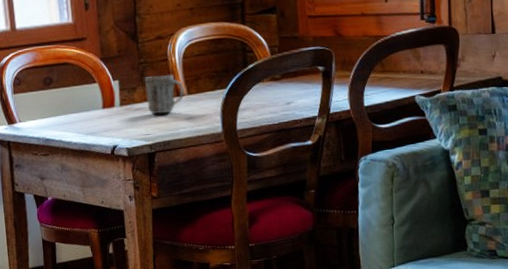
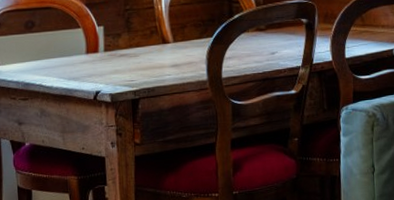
mug: present [145,74,185,115] -> none [130,21,171,61]

